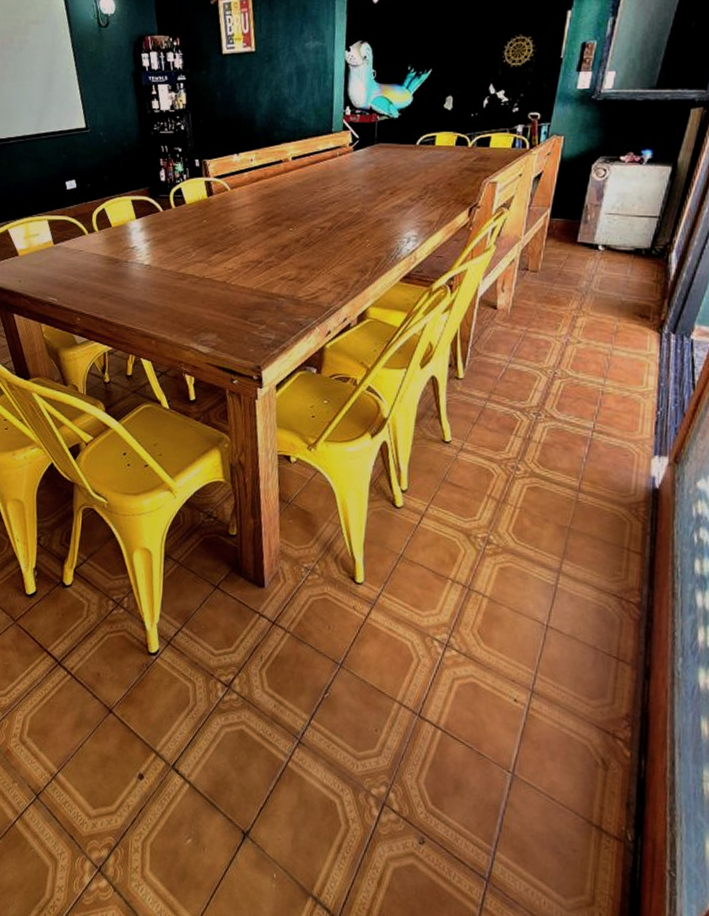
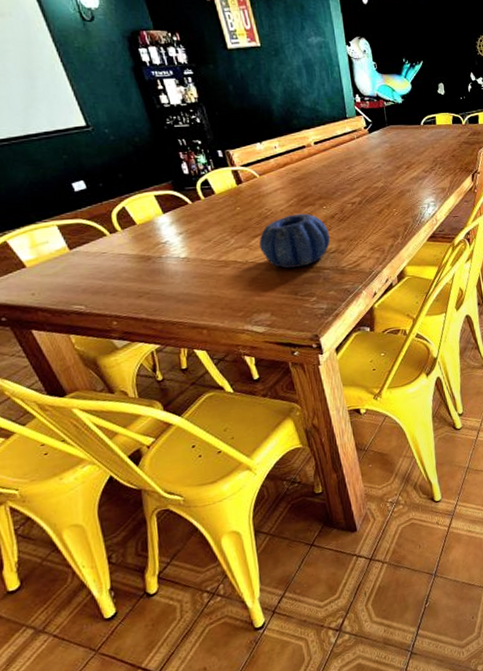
decorative bowl: none [219,233,292,291] -> present [259,213,331,269]

